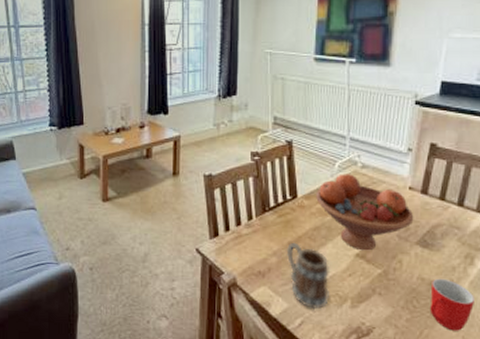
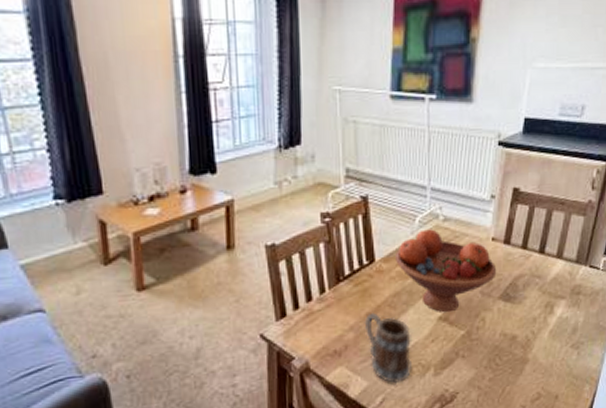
mug: present [429,278,474,331] -> none [511,331,553,384]

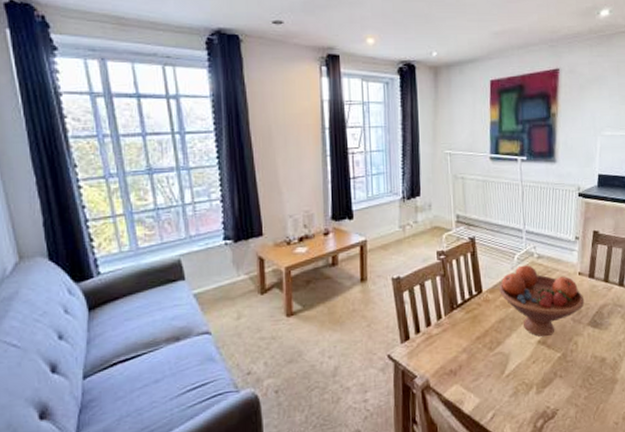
mug: present [364,312,411,384] -> none [475,336,517,401]

